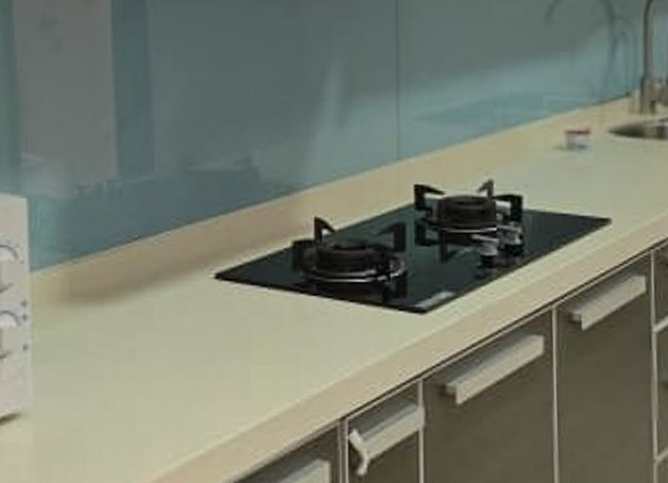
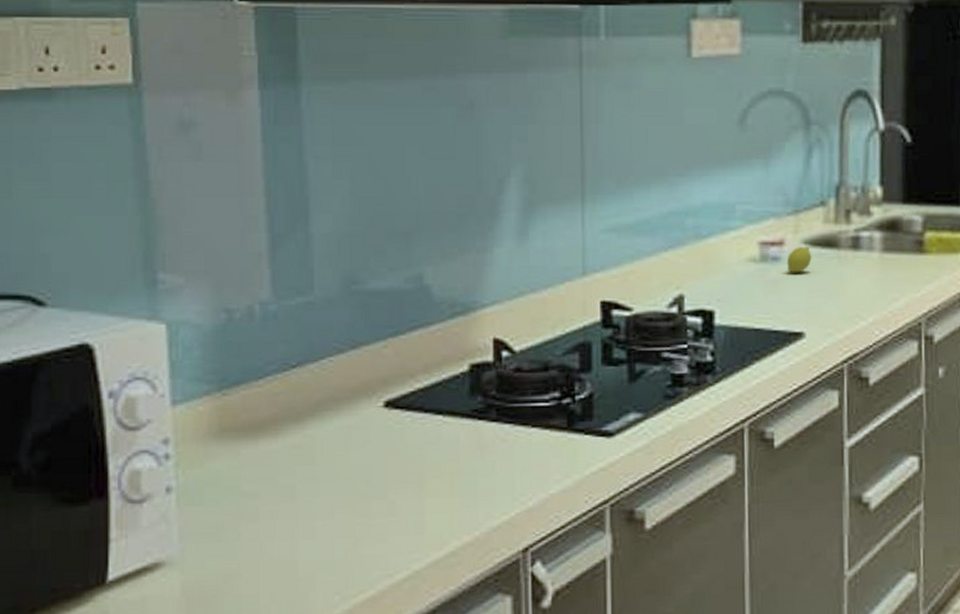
fruit: none [593,135,618,161] -> present [786,246,812,273]

